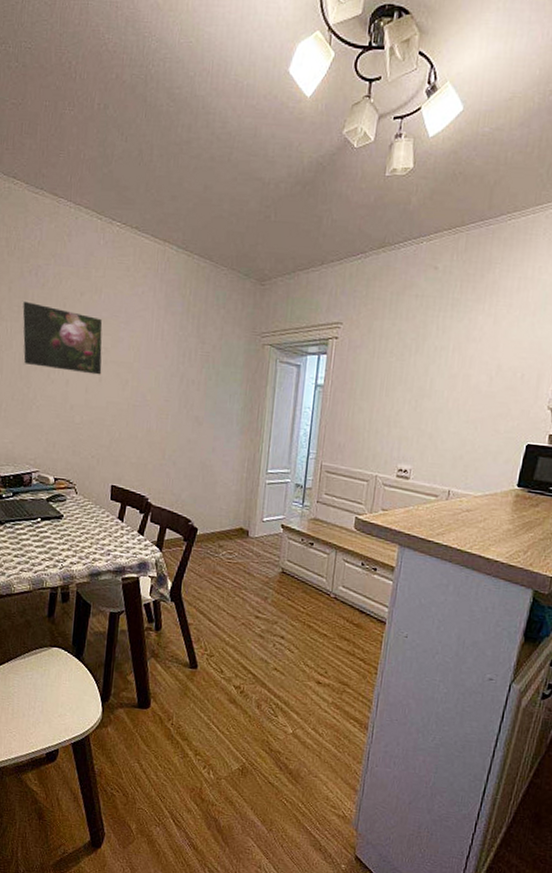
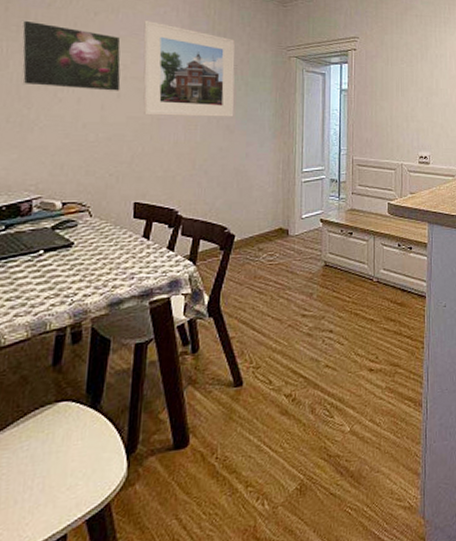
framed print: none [121,300,208,409] -> present [143,20,235,117]

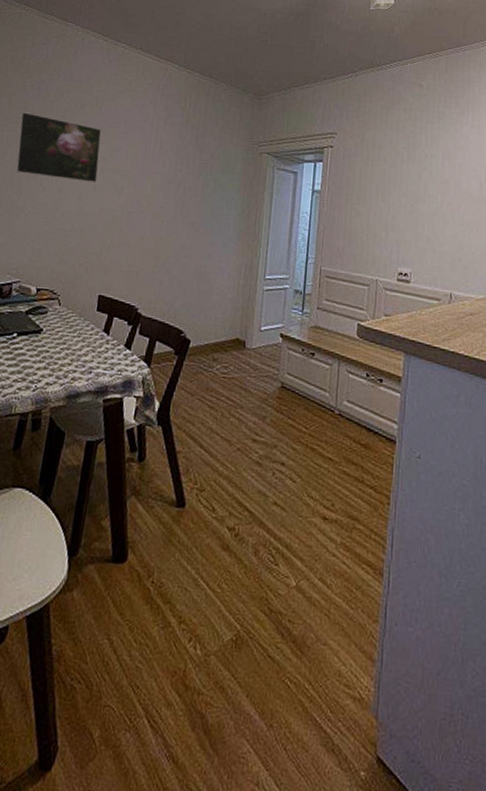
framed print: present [143,20,235,117] -> none [115,112,207,215]

